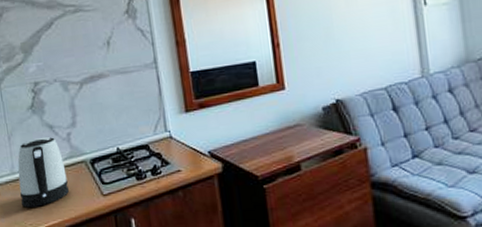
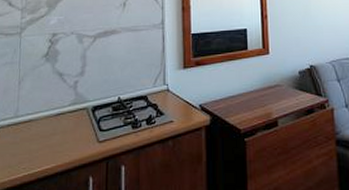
kettle: present [17,136,69,208] -> none [19,83,68,151]

